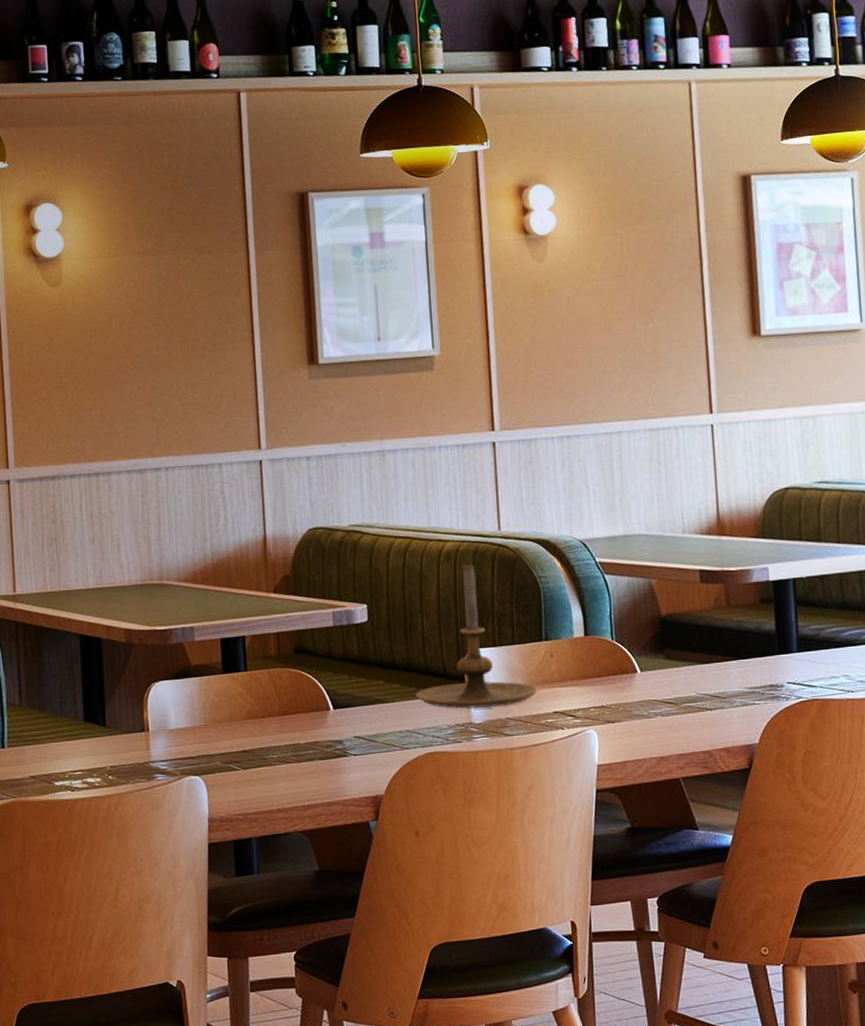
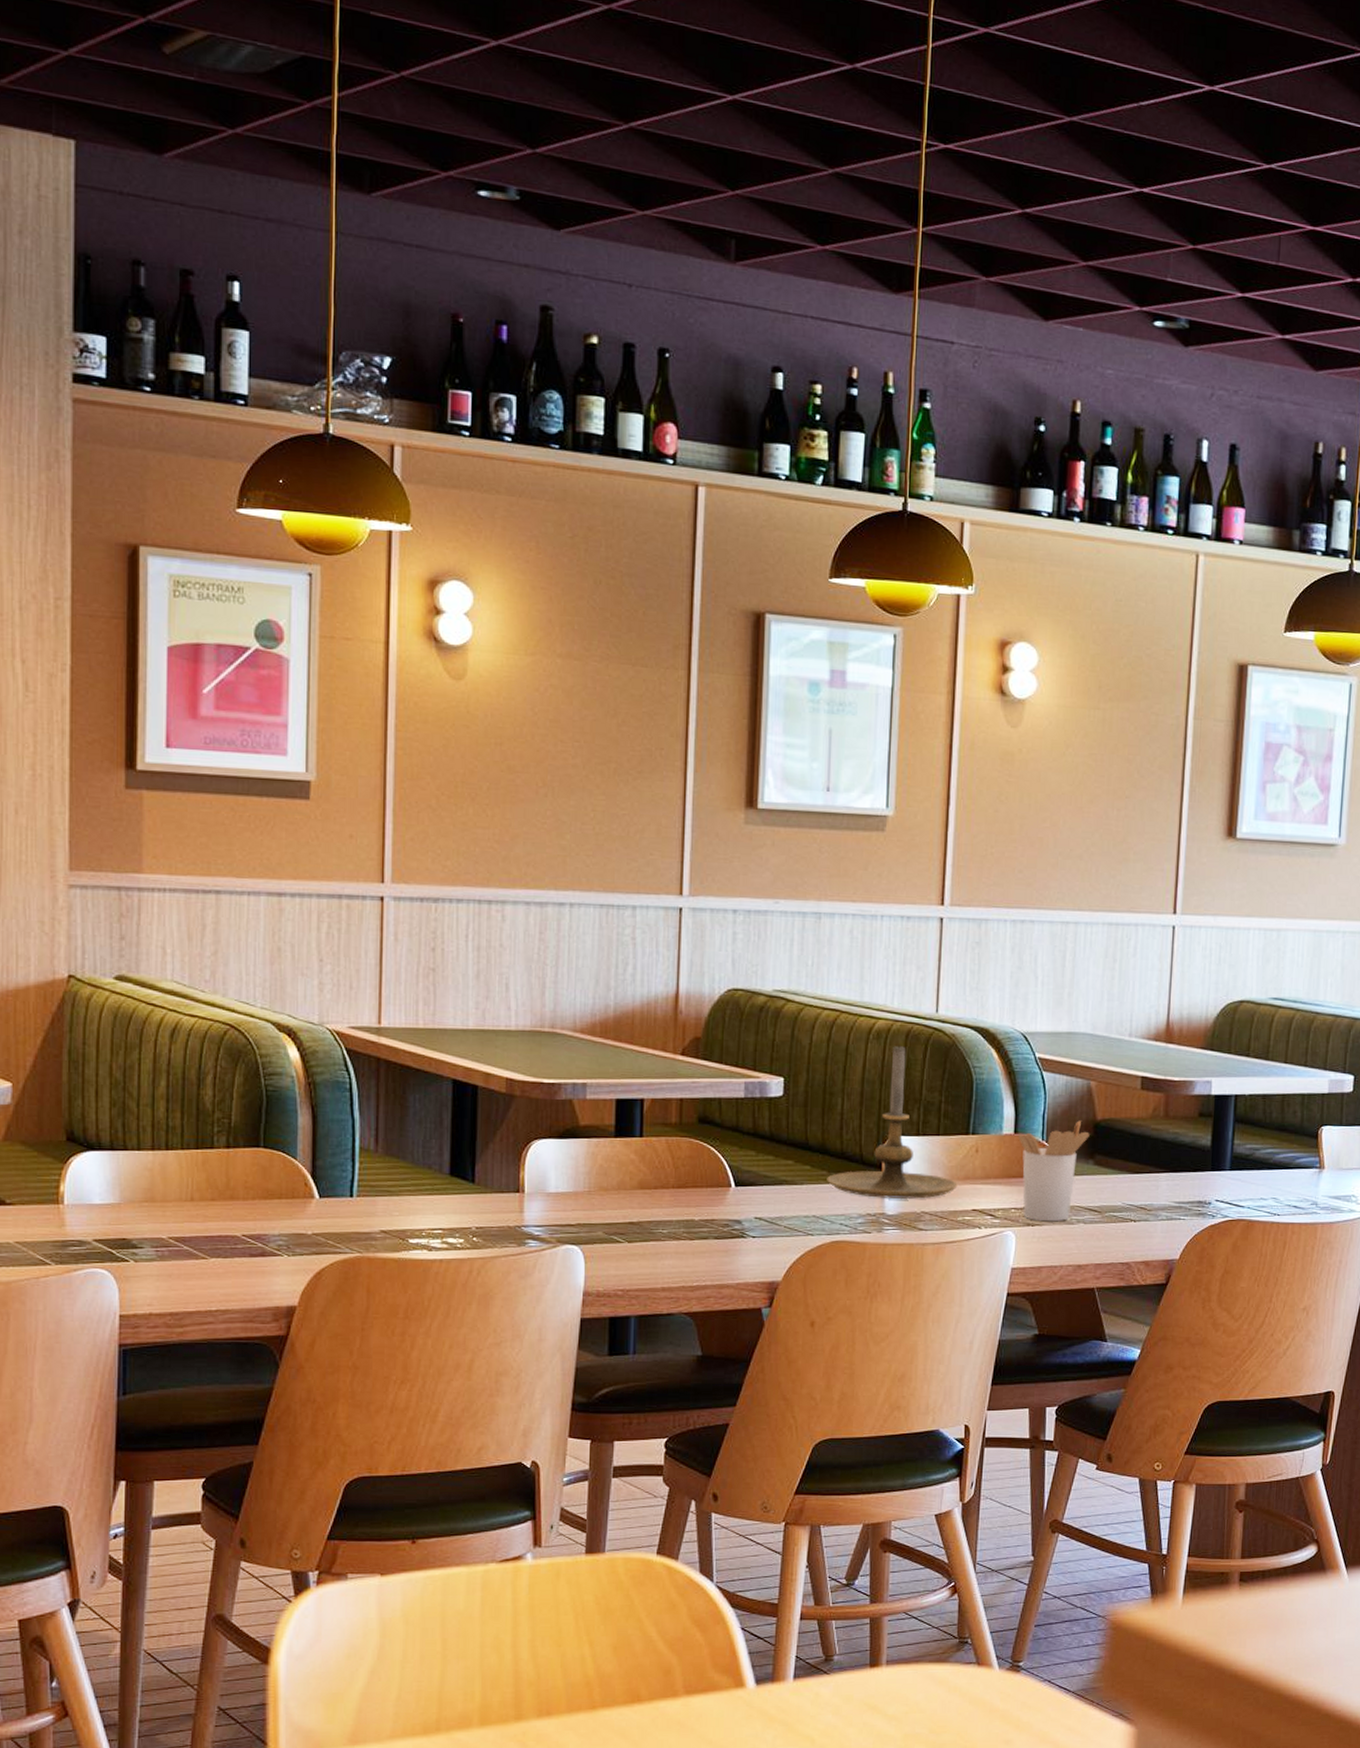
utensil holder: none [589,618,657,717] -> present [1018,1120,1090,1221]

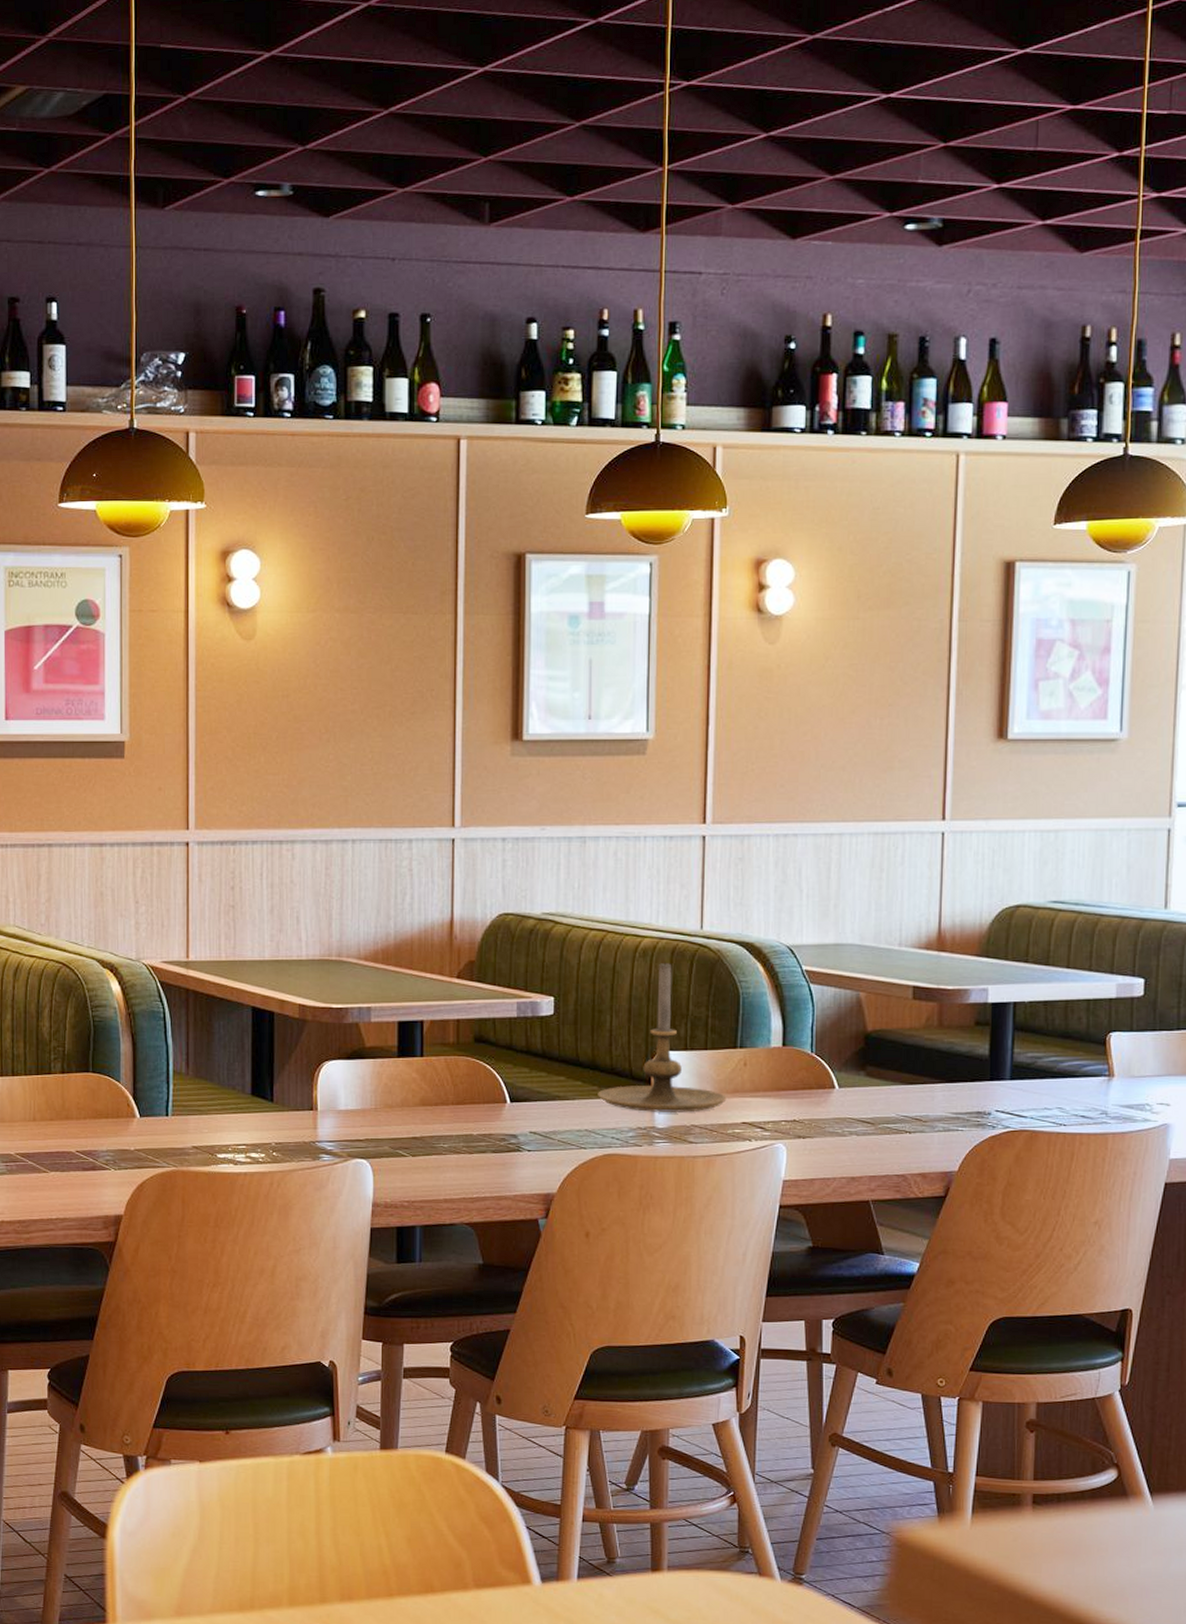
utensil holder: present [1018,1120,1090,1221] -> none [787,1032,860,1133]

